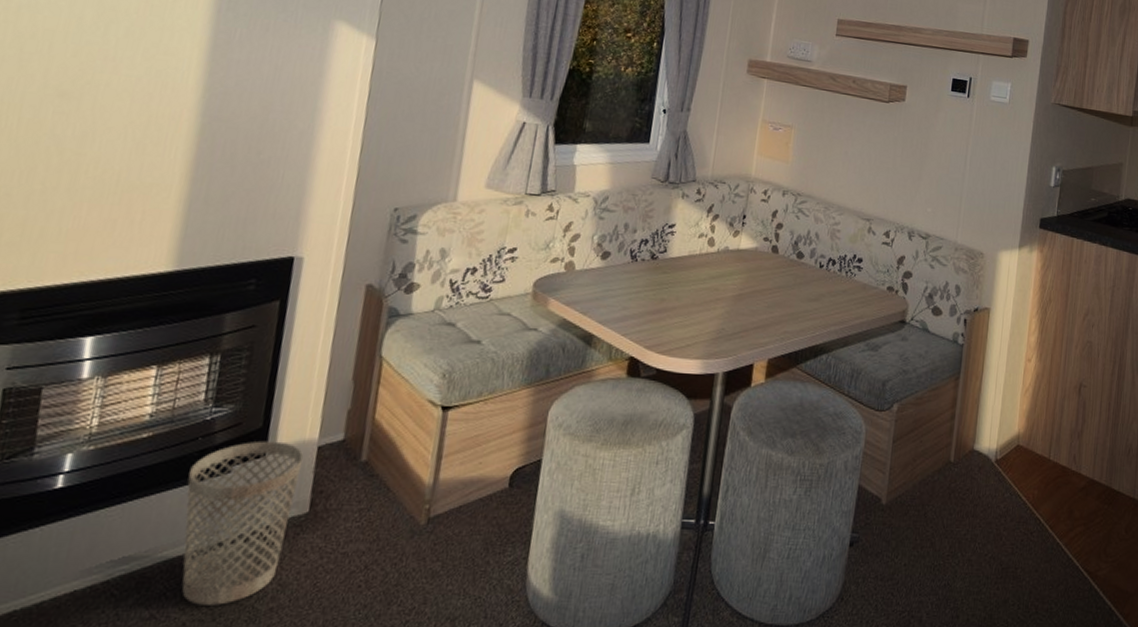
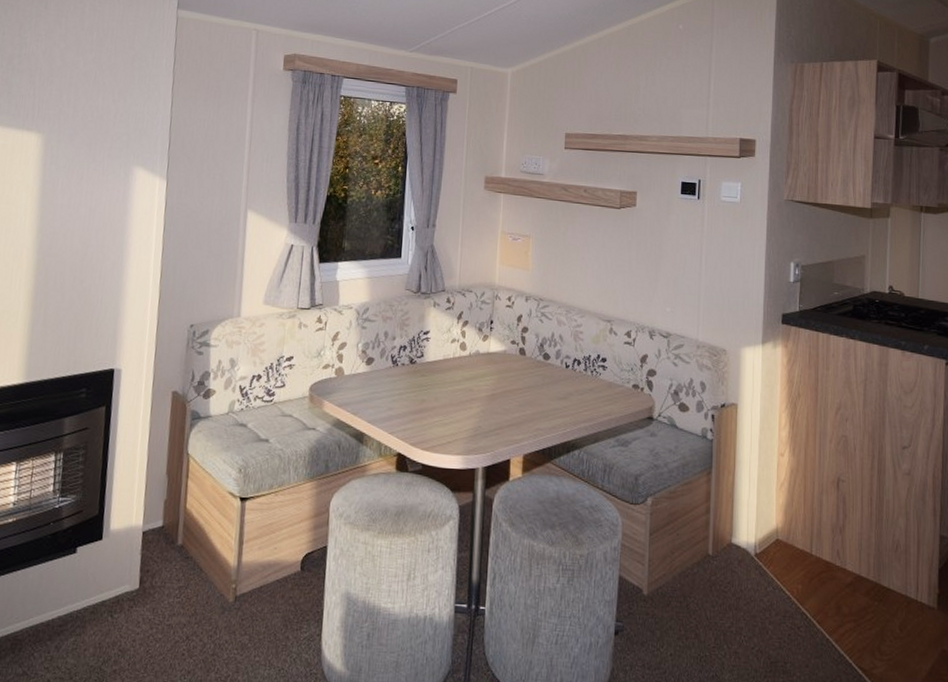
wastebasket: present [182,440,304,605] -> none [44,526,132,666]

